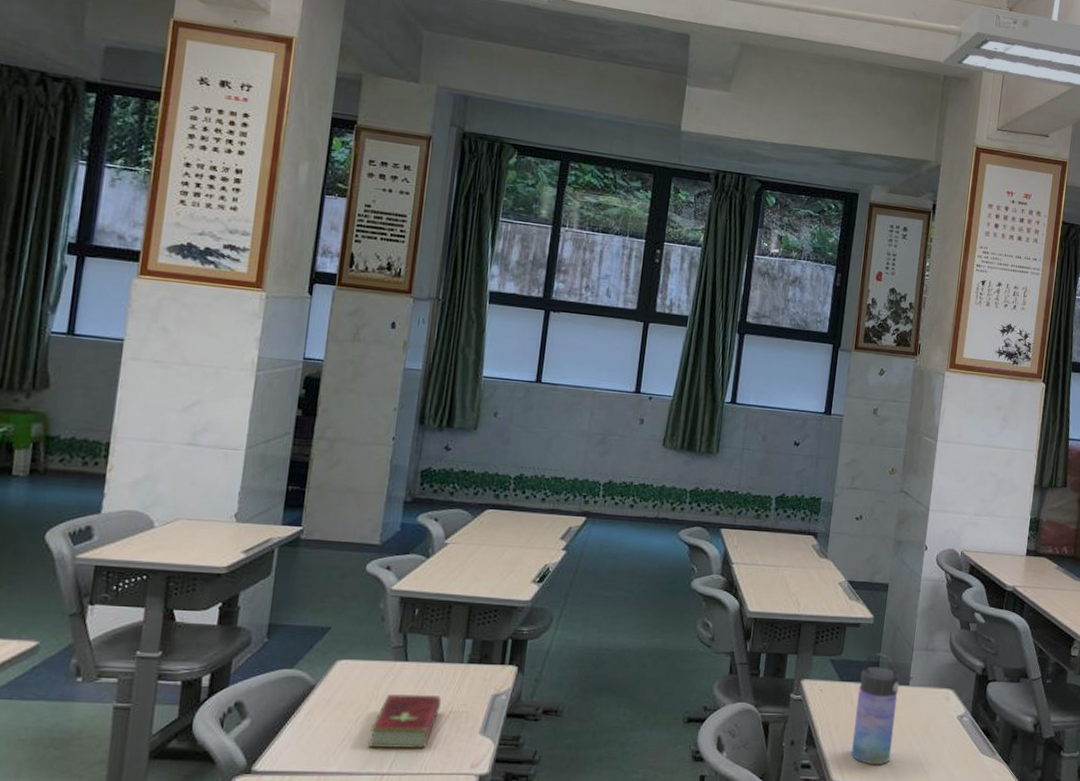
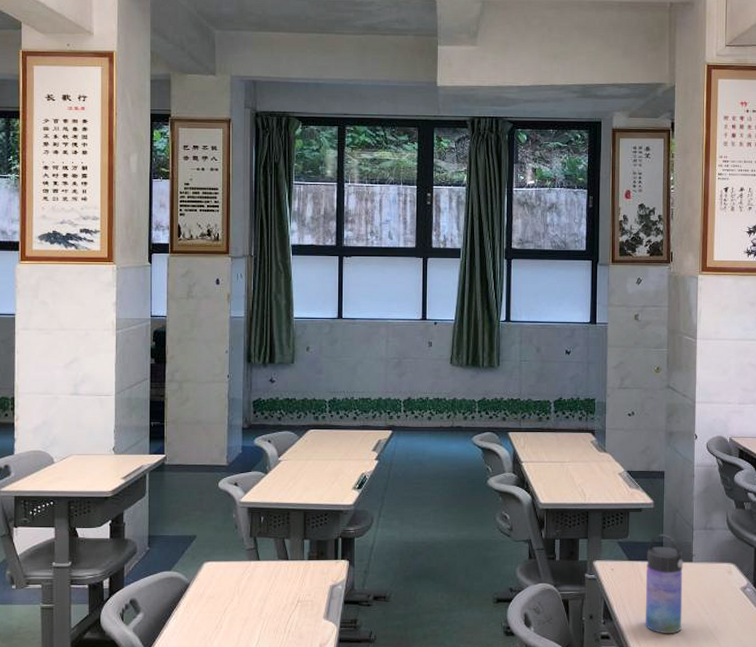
hardcover book: present [368,694,441,749] -> none [236,588,291,633]

